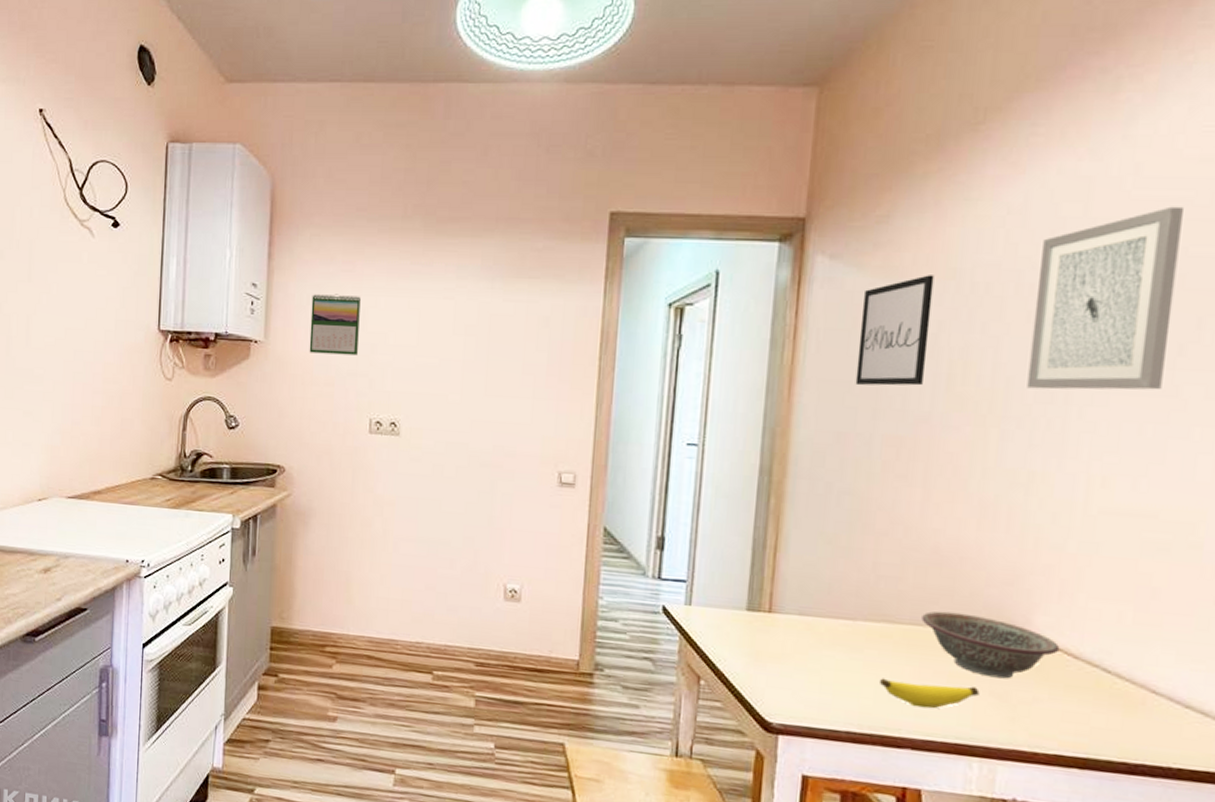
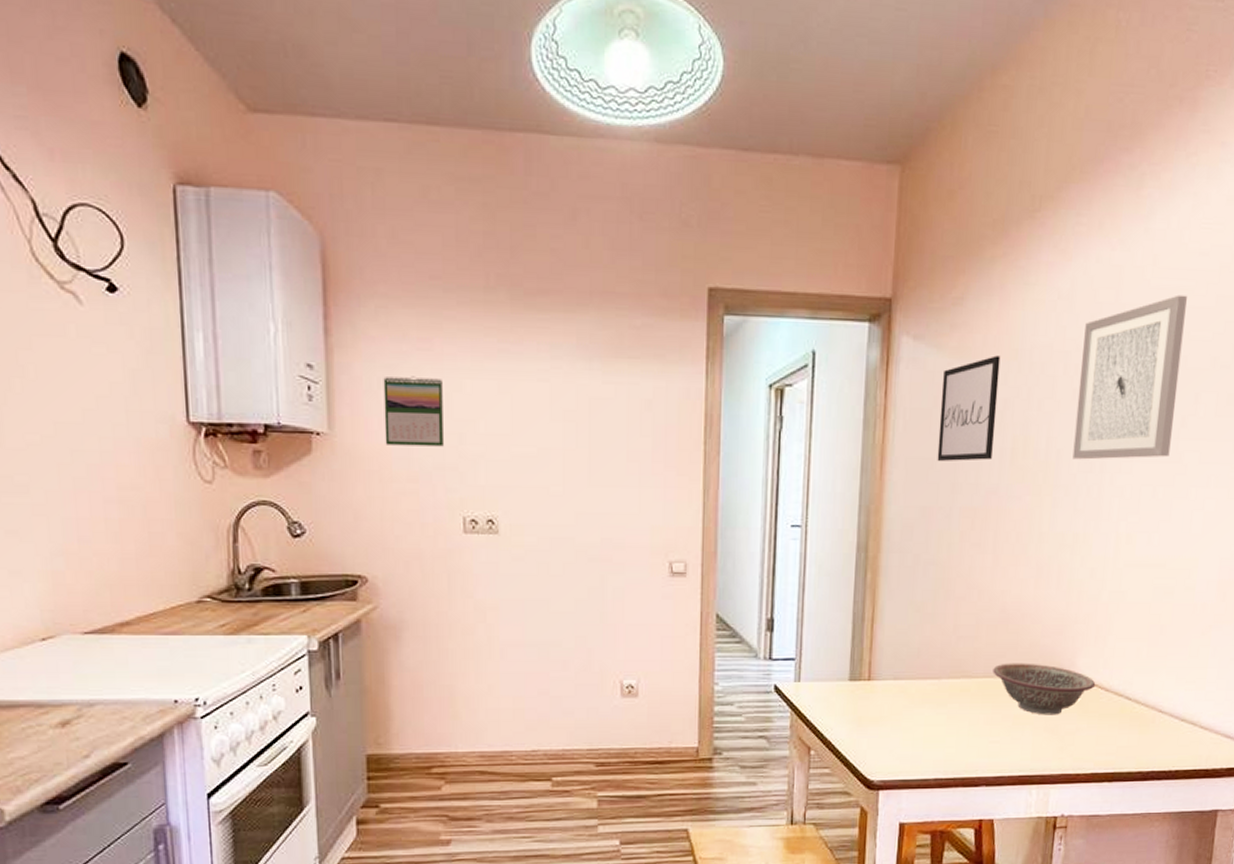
banana: present [878,678,980,709] -> none [959,725,1037,749]

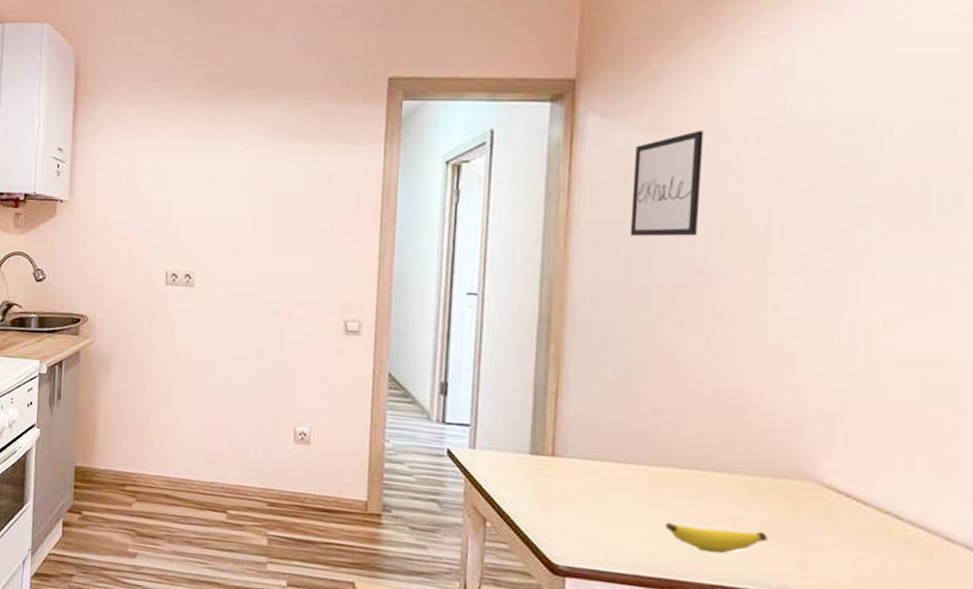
calendar: present [383,376,443,447] -> none [110,156,157,213]
banana: none [959,725,1037,749] -> present [664,522,768,553]
decorative bowl: present [993,663,1096,715] -> none [705,456,849,525]
wall art: present [1072,294,1187,460] -> none [801,61,951,239]

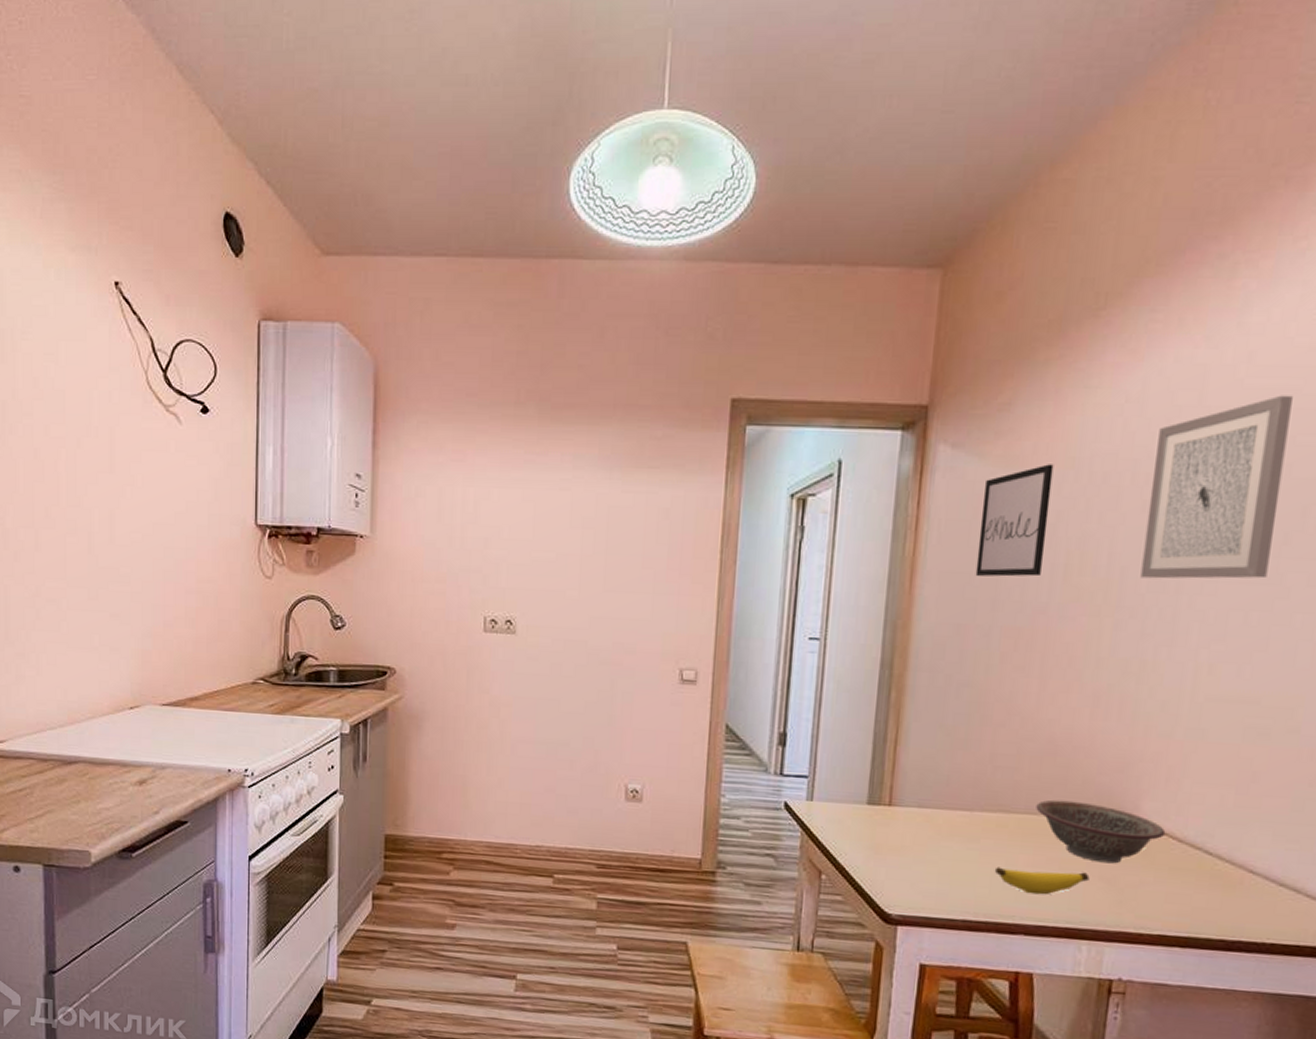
decorative bowl: none [705,456,849,525] -> present [1036,799,1166,864]
wall art: none [801,61,951,239] -> present [1140,395,1293,579]

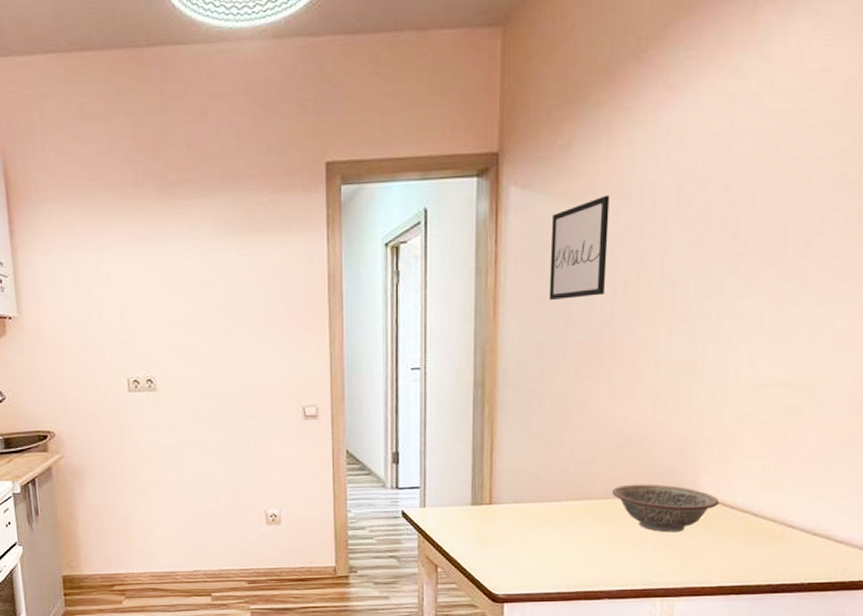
banana: present [994,867,1090,895] -> none [580,542,659,565]
wall art: present [1140,395,1293,579] -> none [688,115,809,288]

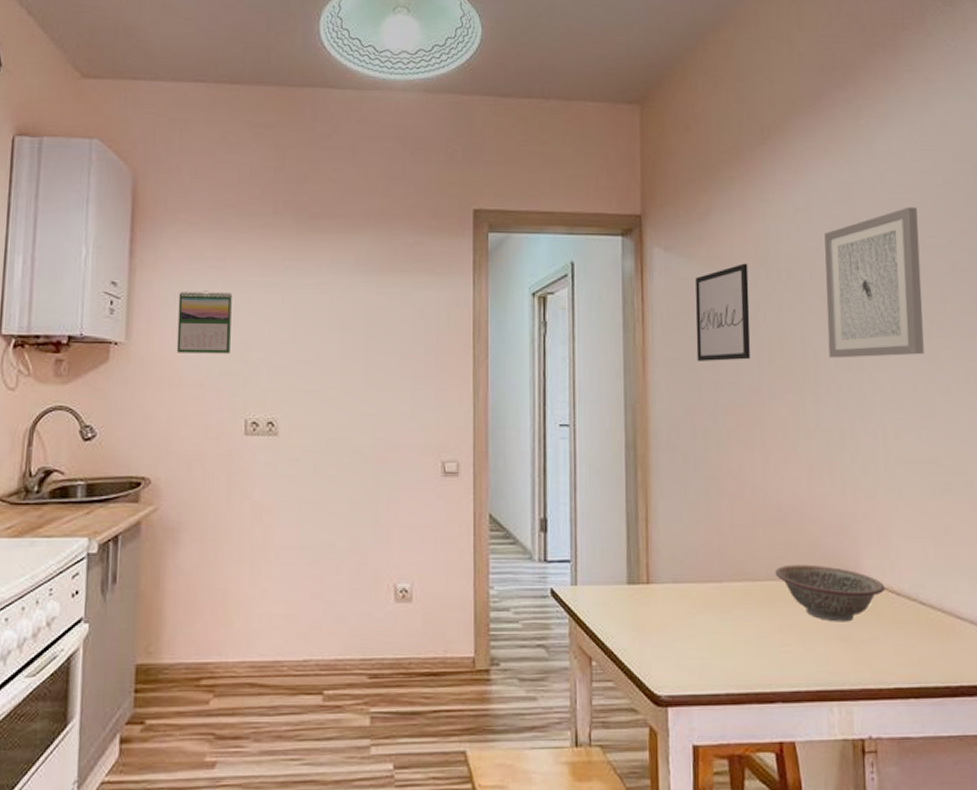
calendar: none [57,264,108,323] -> present [176,291,232,354]
wall art: none [688,115,809,288] -> present [824,206,924,358]

